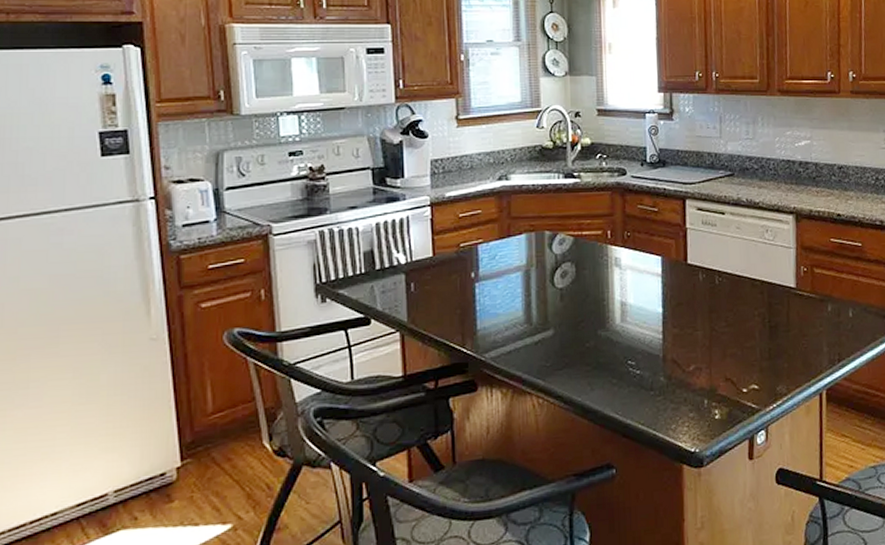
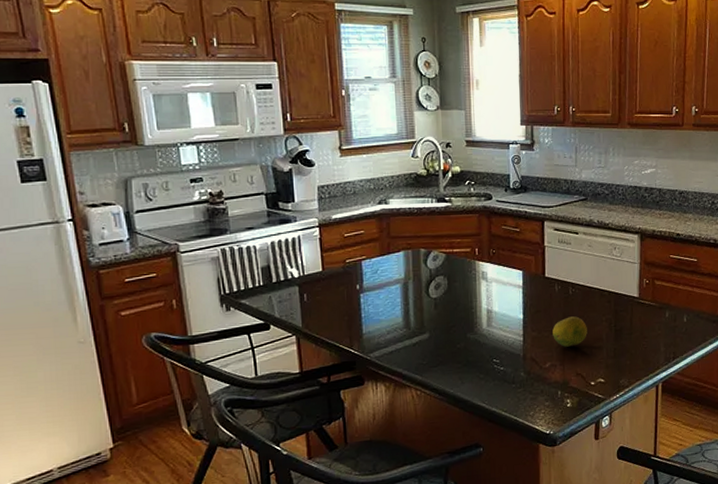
fruit: none [697,310,737,347] -> present [552,316,587,347]

